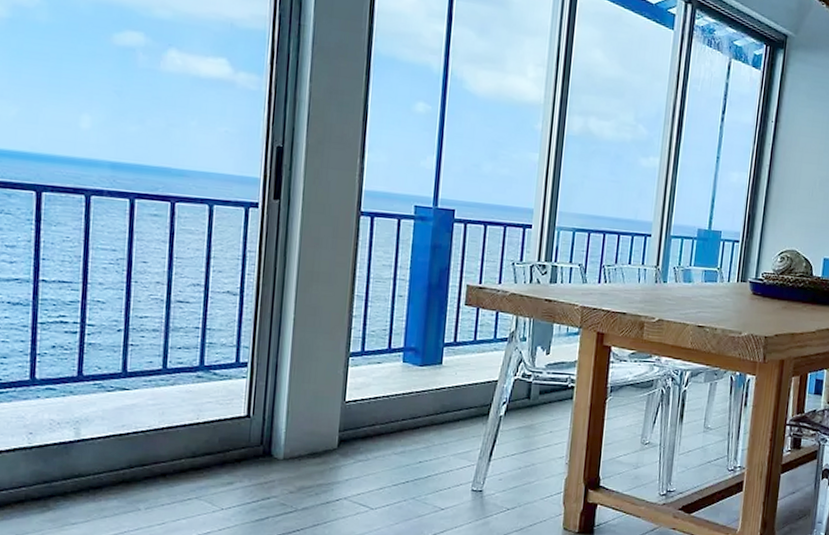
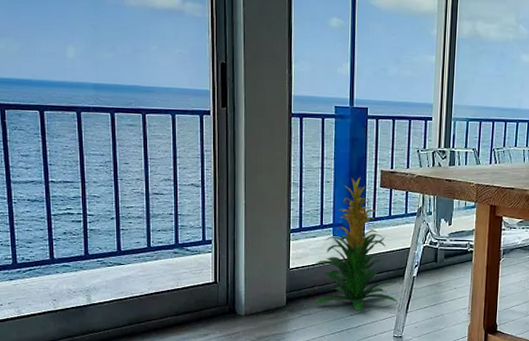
indoor plant: none [375,292,480,458] -> present [315,177,398,312]

